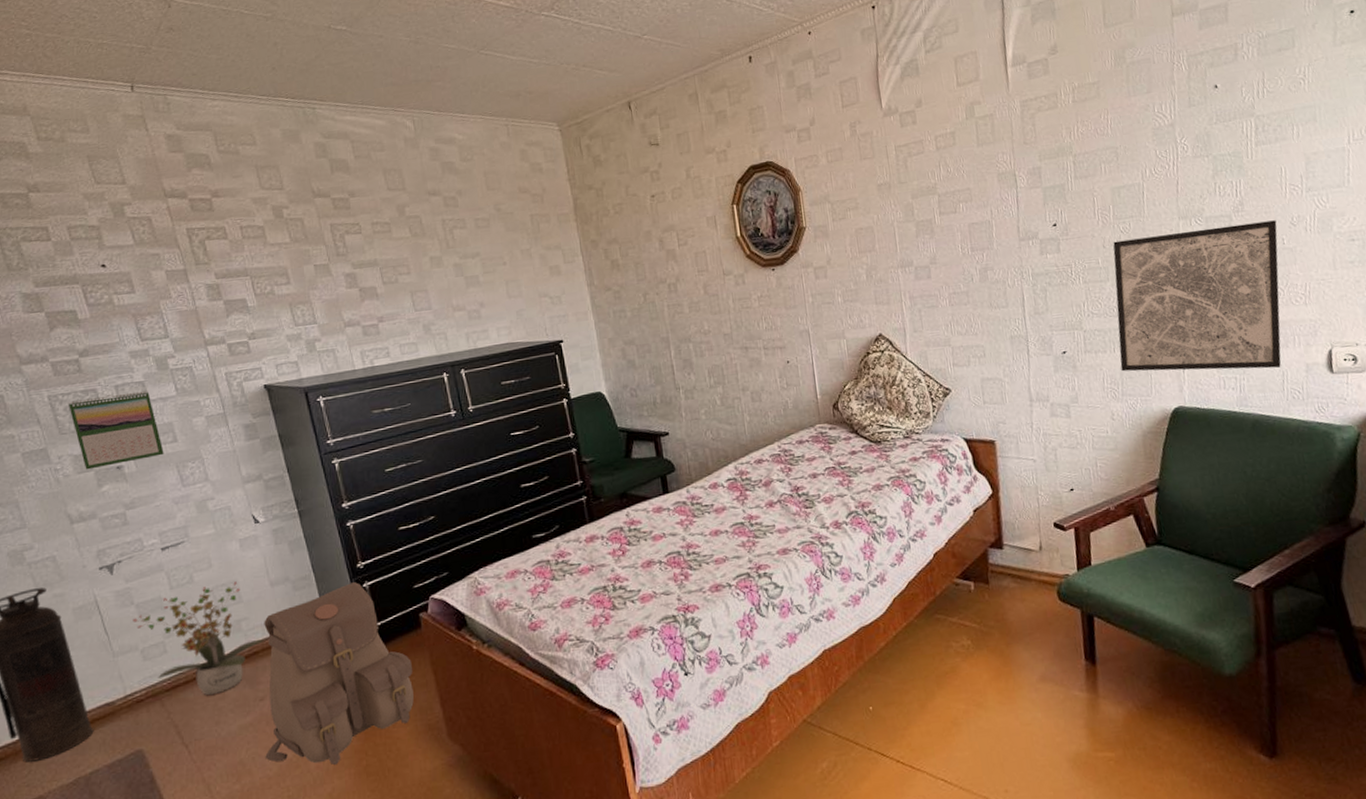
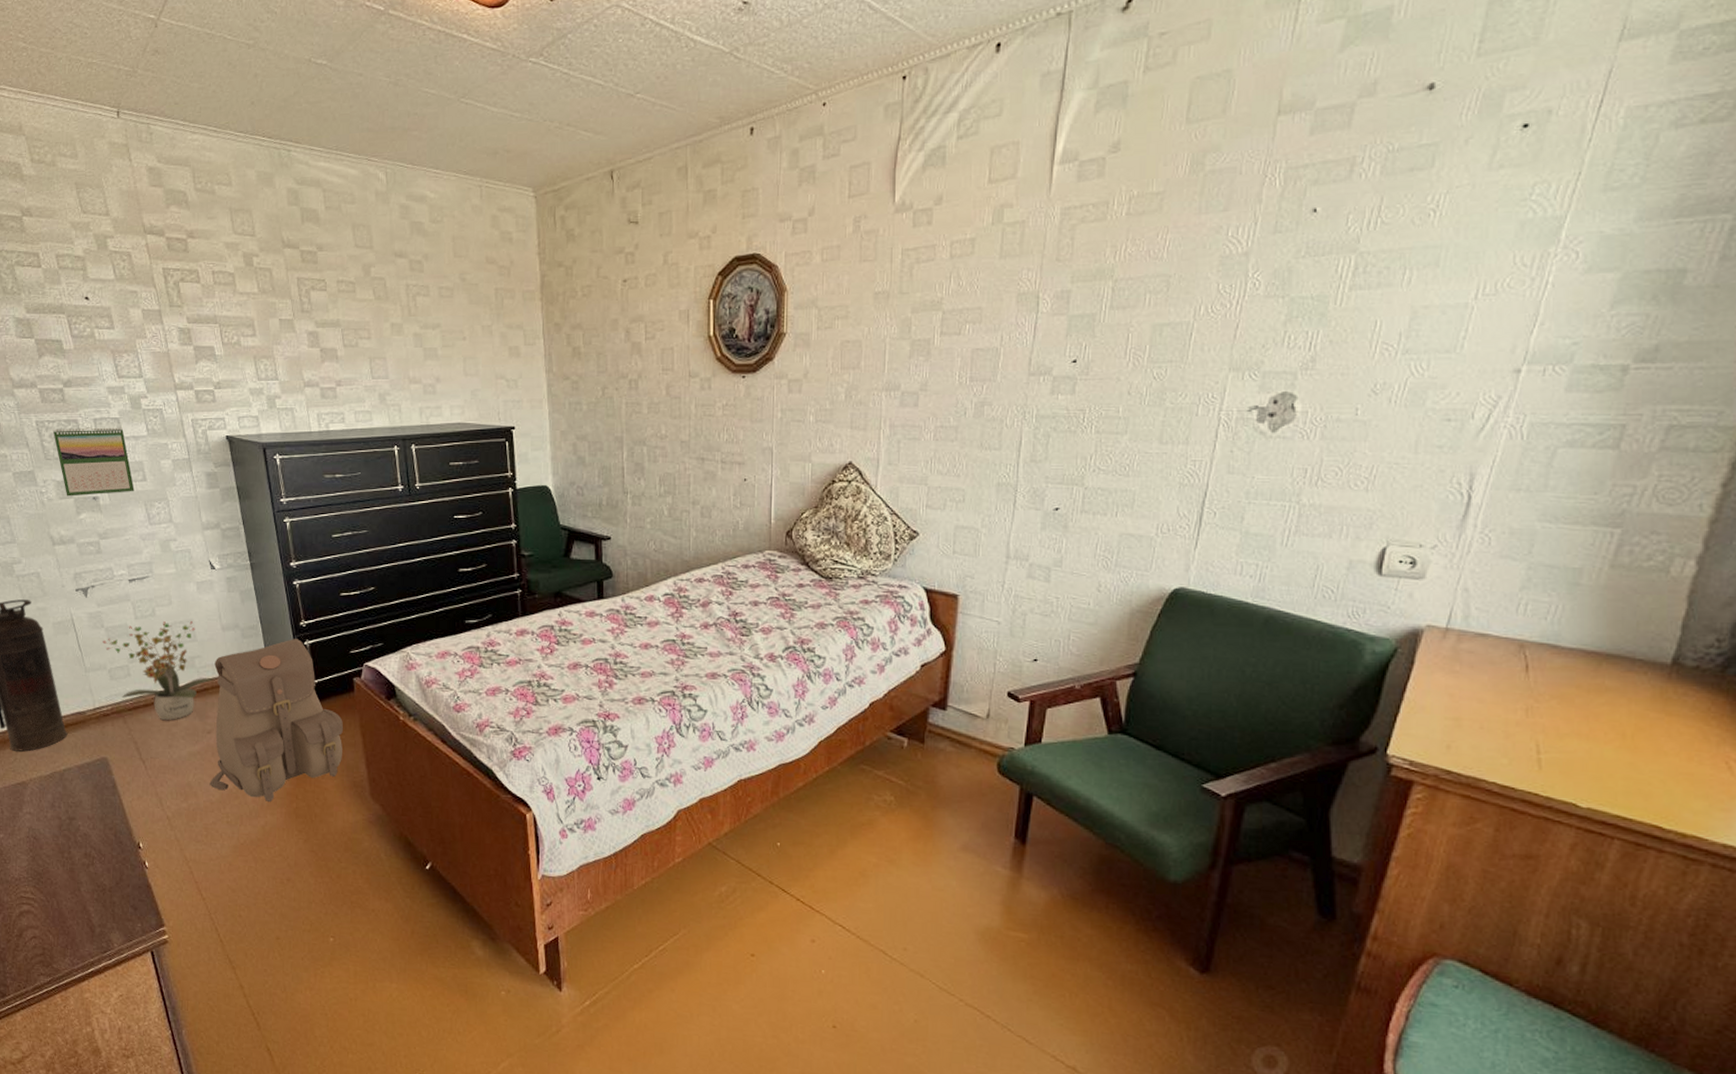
wall art: present [1113,220,1282,372] -> none [1120,385,1353,559]

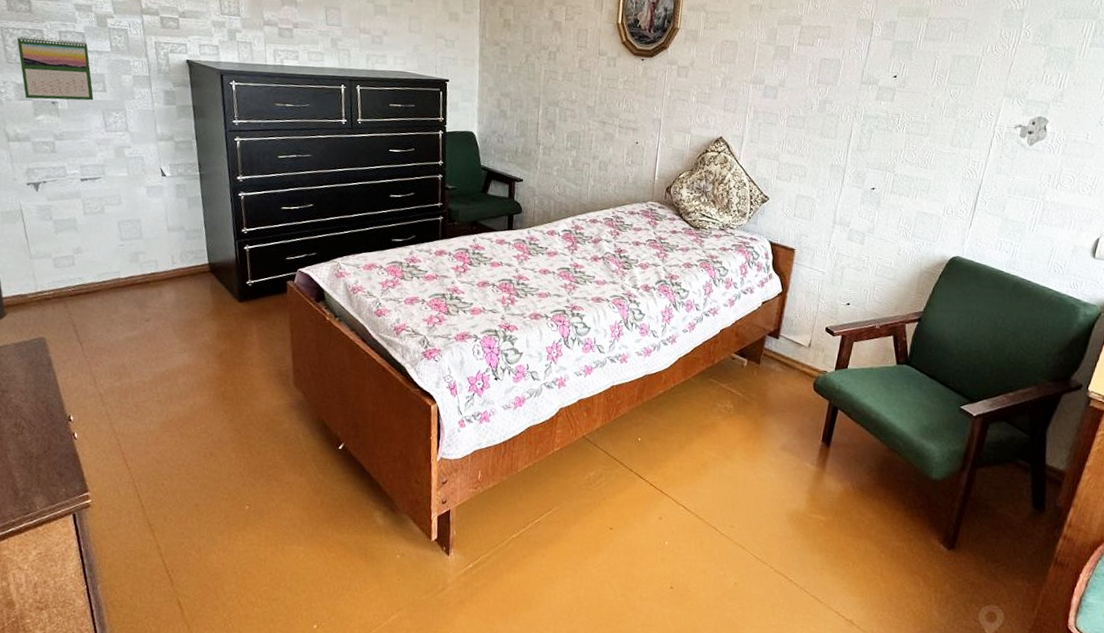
potted plant: present [102,621,214,721] -> none [49,219,156,308]
backpack: present [209,639,343,803] -> none [143,243,274,386]

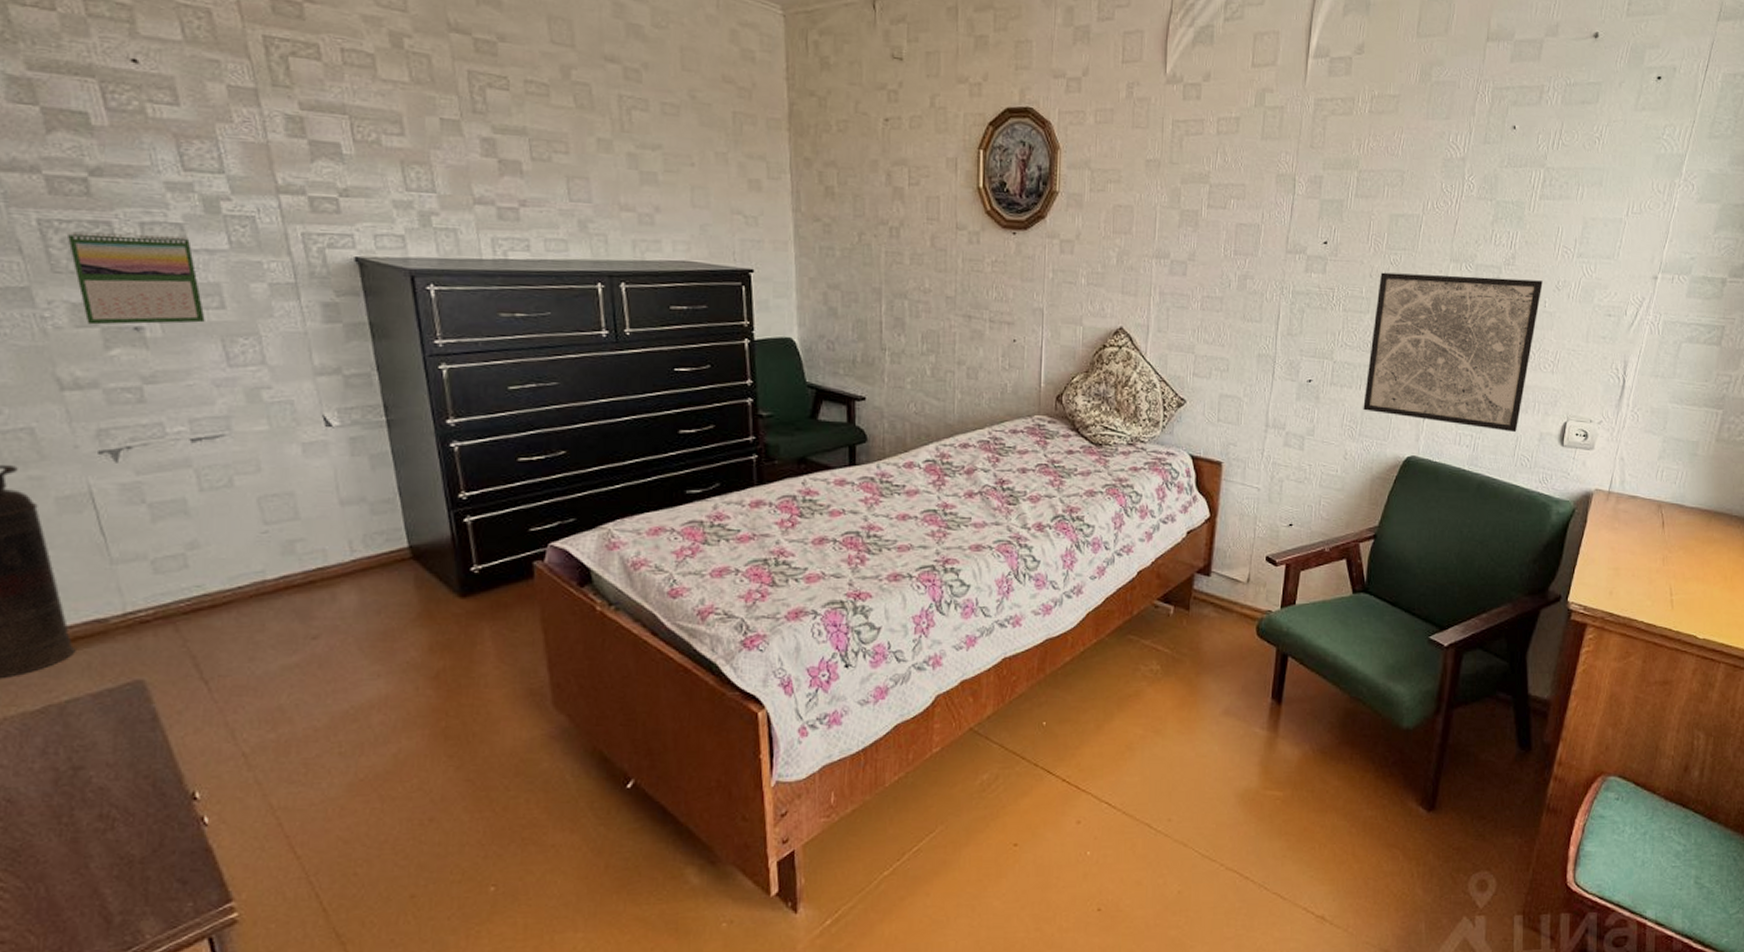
wall art: none [917,103,1087,243] -> present [1363,272,1543,432]

